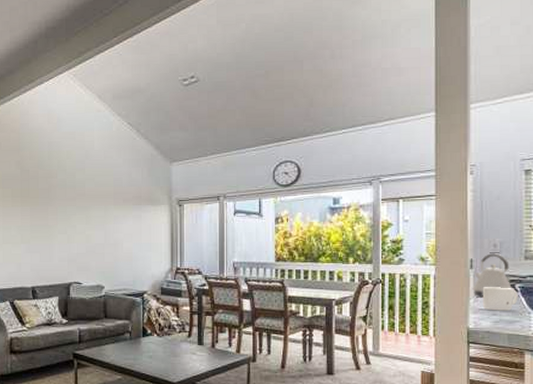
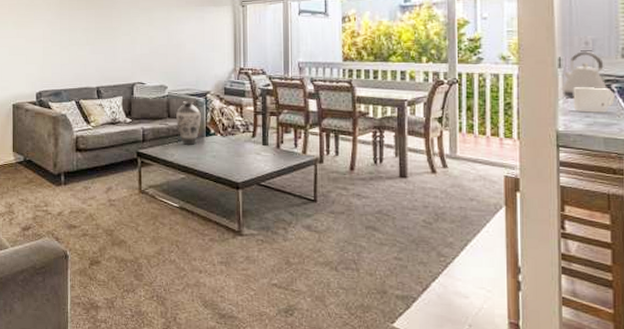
decorative vase: none [113,301,138,347] -> present [176,101,201,146]

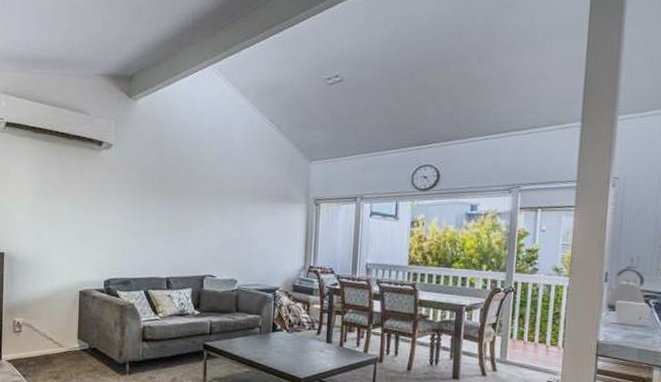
decorative vase: present [176,101,201,146] -> none [244,296,269,341]

